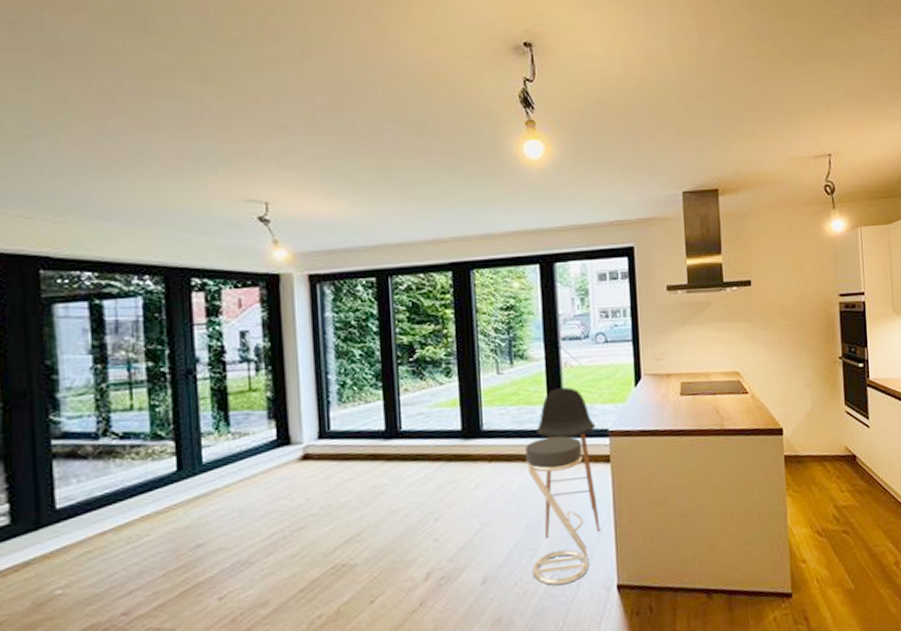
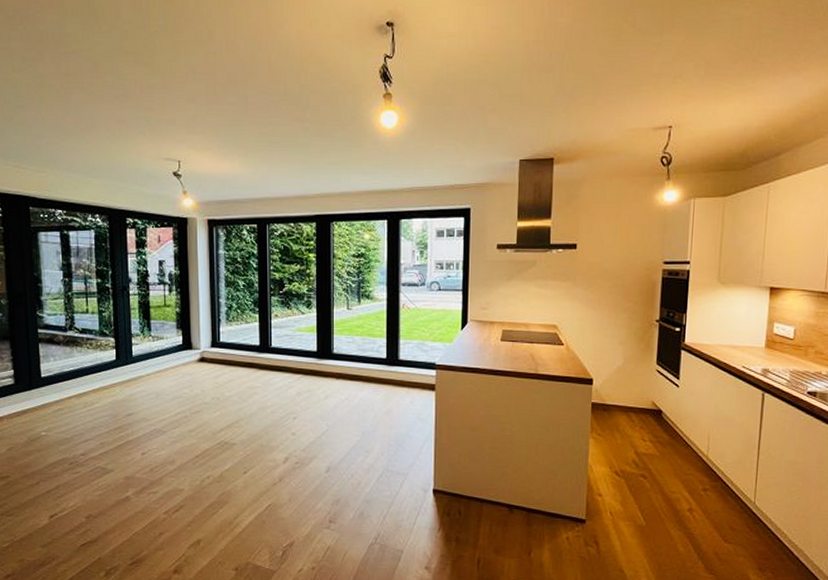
bar stool: present [525,436,589,586] -> none [365,365,413,483]
bar stool: present [537,387,600,539] -> none [376,325,425,445]

